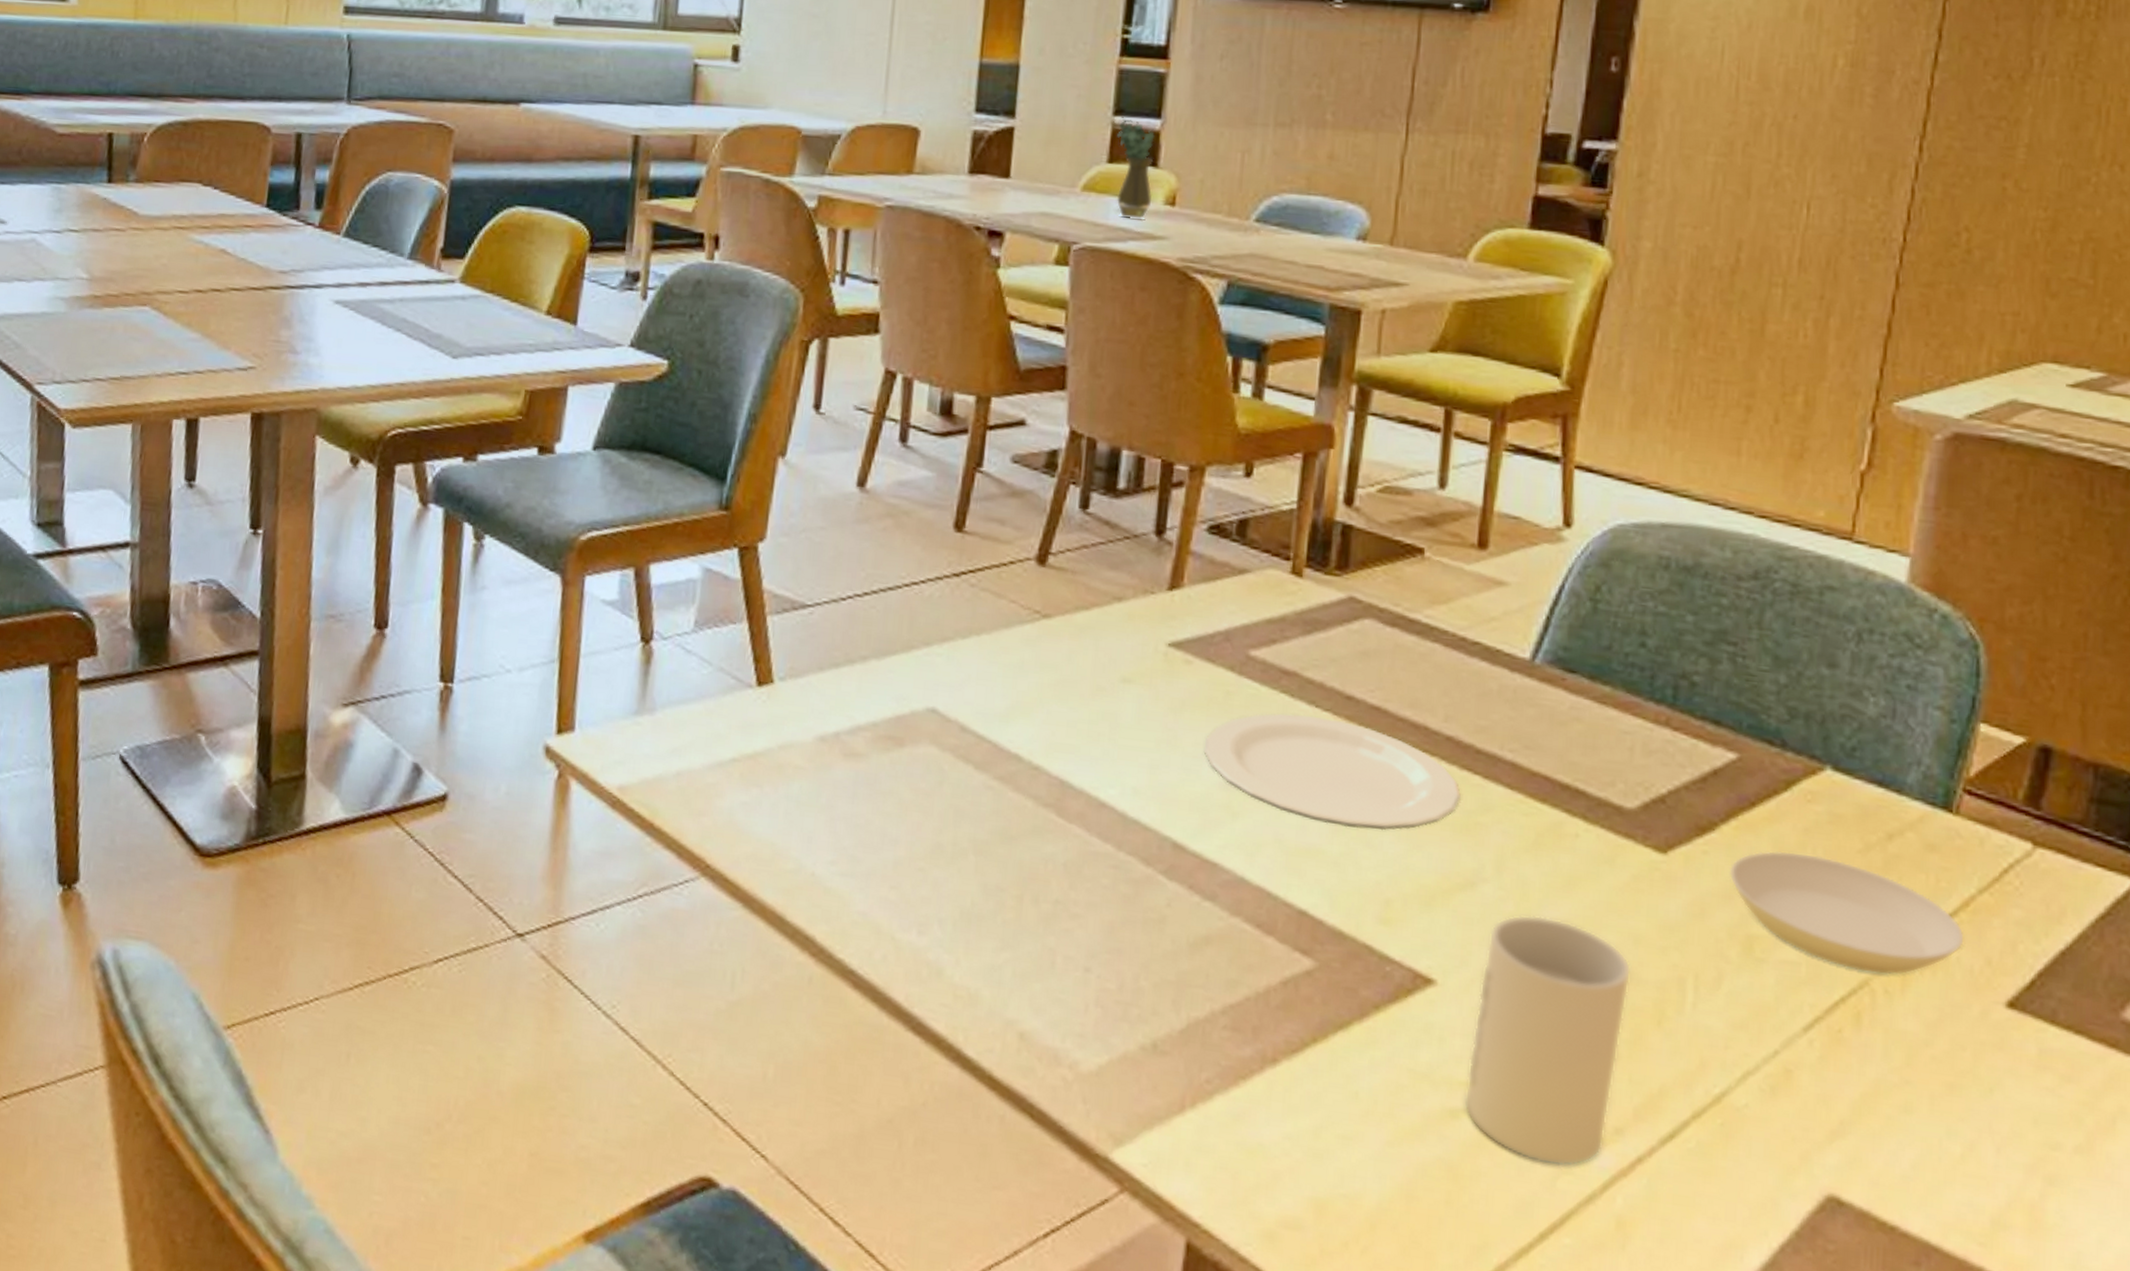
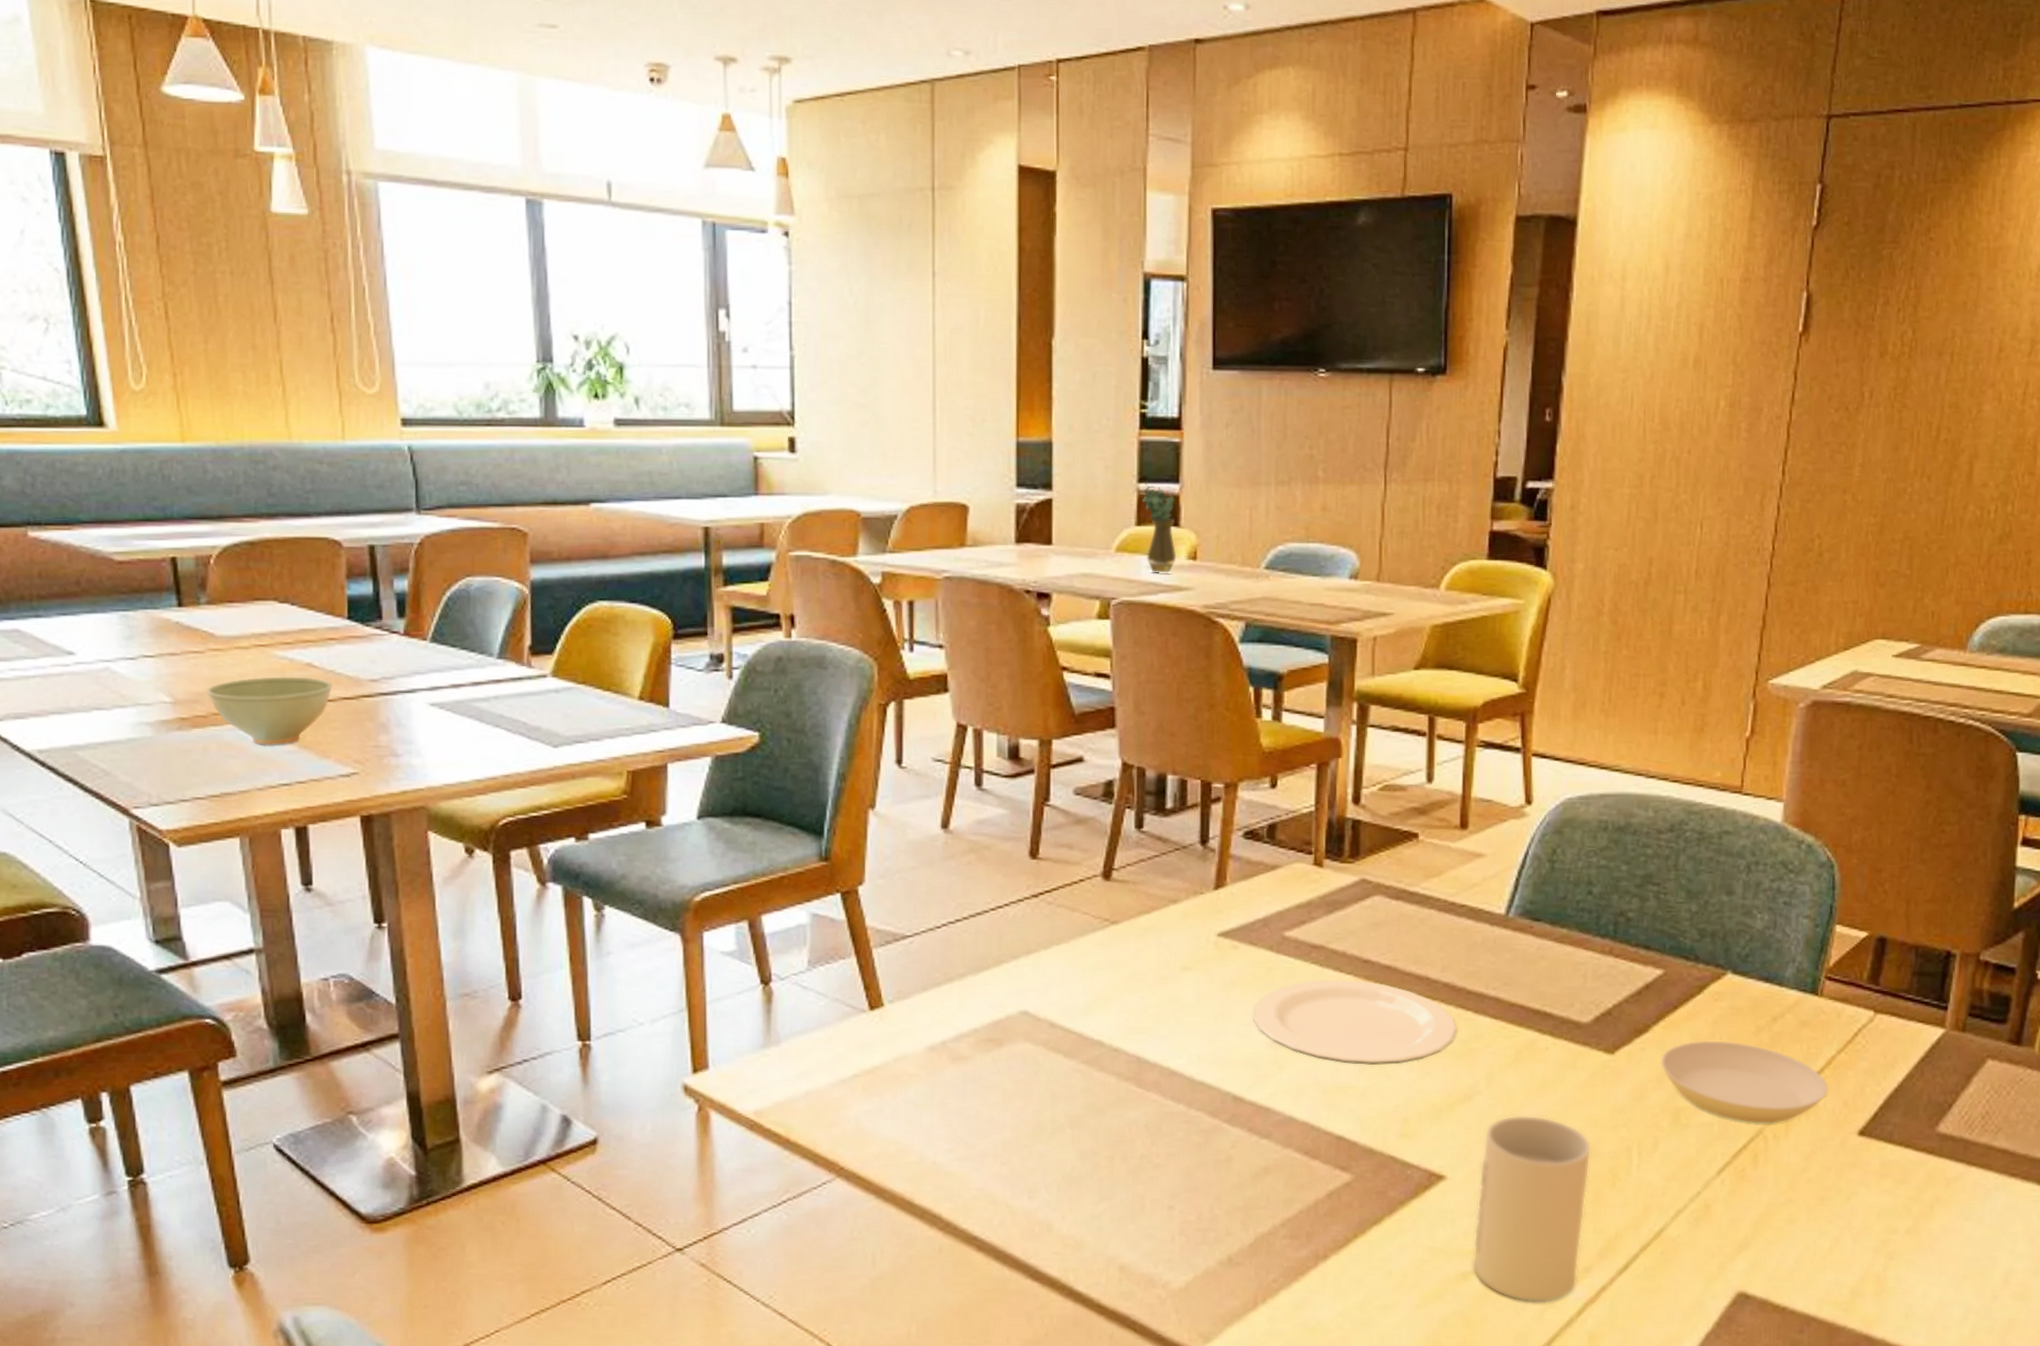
bowl: none [122,260,243,332] -> present [206,677,332,746]

